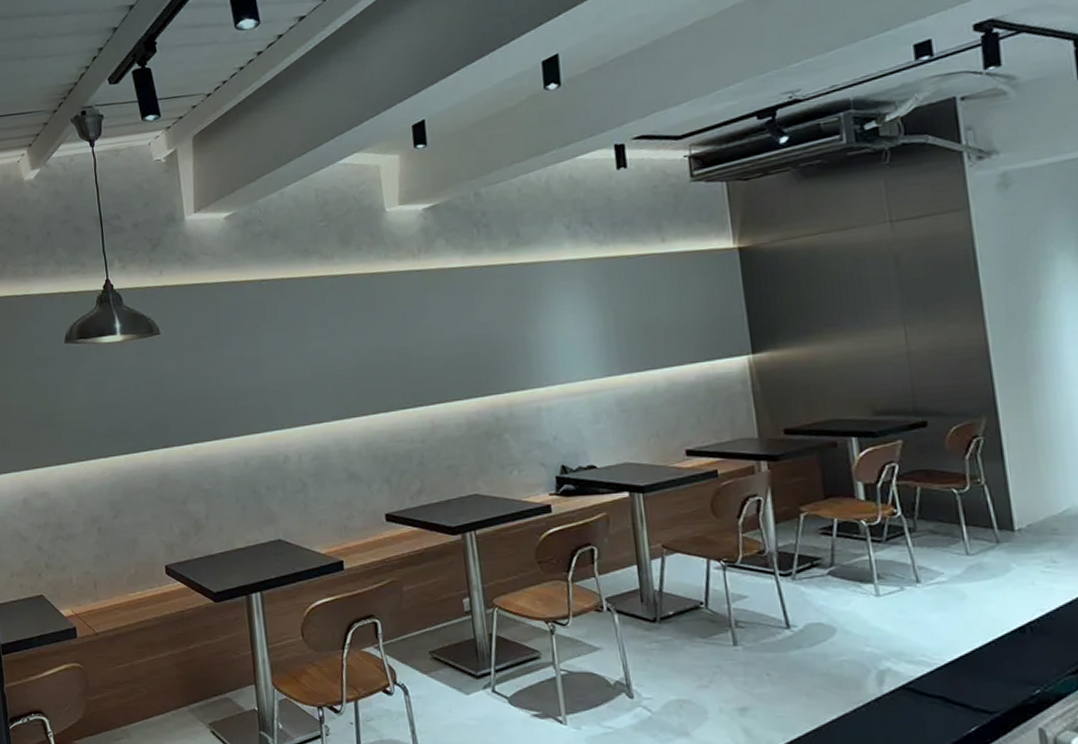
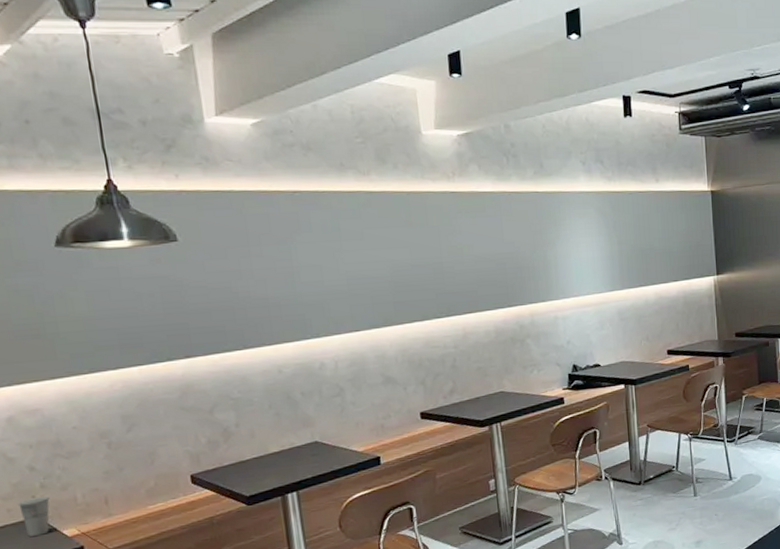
cup: none [27,575,52,614] -> present [17,496,50,537]

